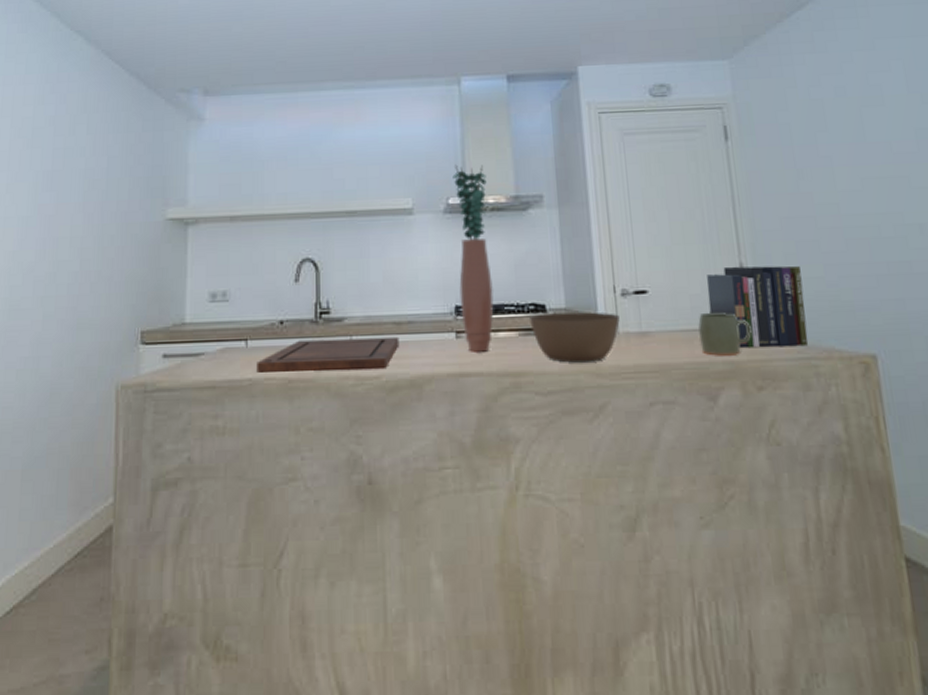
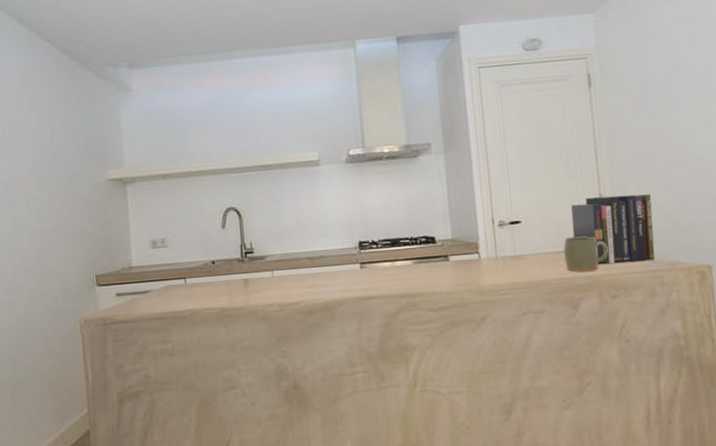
cutting board: present [256,336,400,373] -> none [195,269,314,304]
vase: present [452,164,494,352] -> none [352,119,392,279]
bowl: present [530,312,620,363] -> none [422,241,498,284]

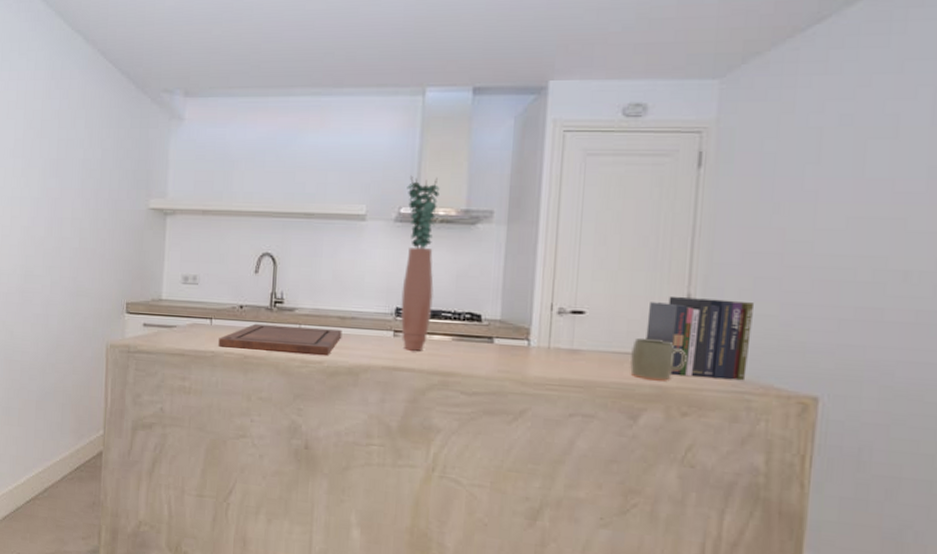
cutting board: none [195,269,314,304] -> present [218,323,342,355]
vase: none [352,119,392,279] -> present [400,175,440,351]

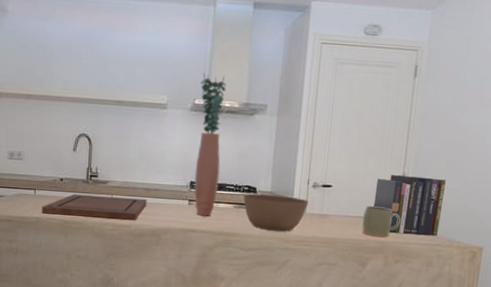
bowl: none [464,322,553,371] -> present [243,194,308,231]

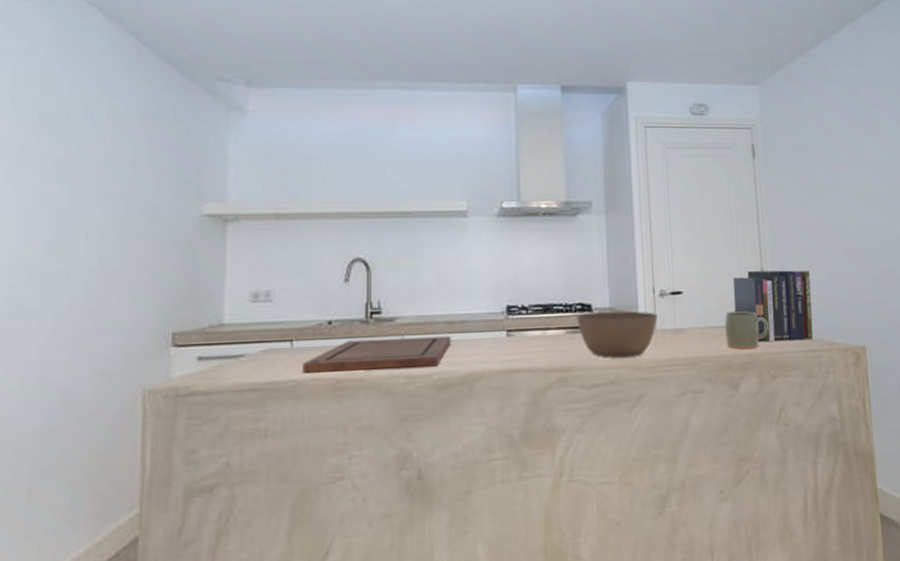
vase: present [194,73,226,216] -> none [507,170,544,350]

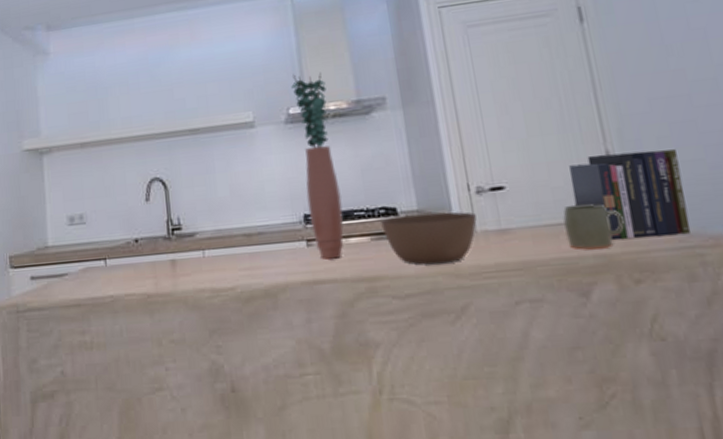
cutting board: present [302,335,452,373] -> none [116,248,252,289]
vase: none [507,170,544,350] -> present [291,72,344,260]

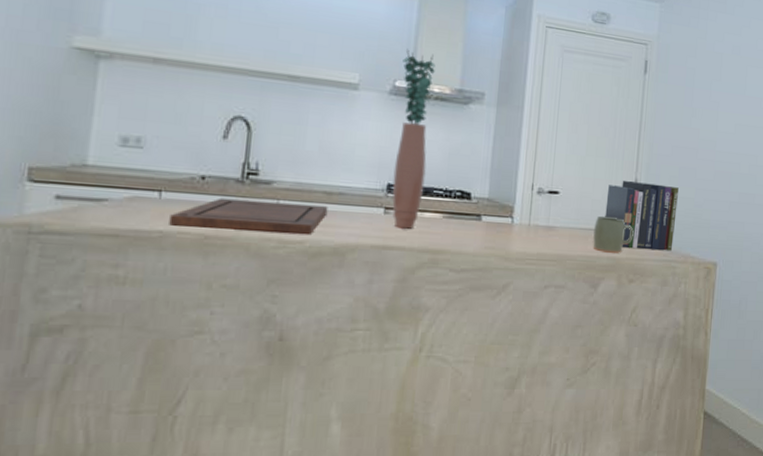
cutting board: none [116,248,252,289] -> present [169,197,328,234]
bowl: present [381,212,477,265] -> none [455,200,533,247]

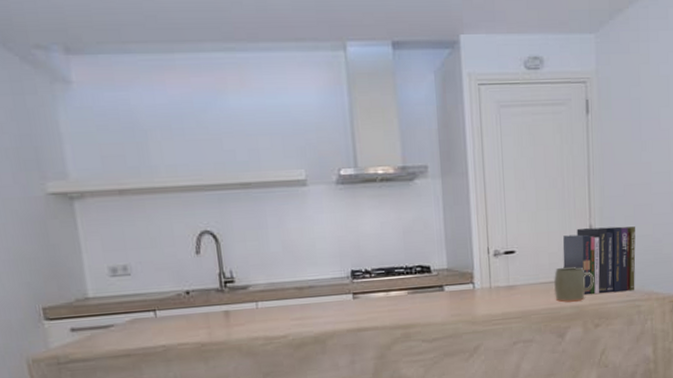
cutting board: present [169,197,328,234] -> none [168,300,303,339]
vase: present [392,49,436,229] -> none [343,135,386,310]

